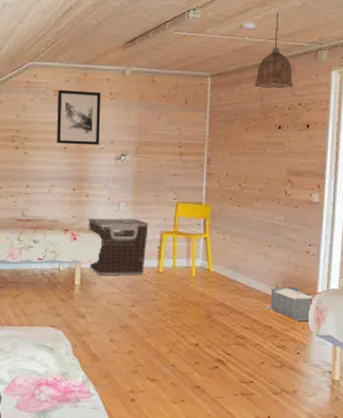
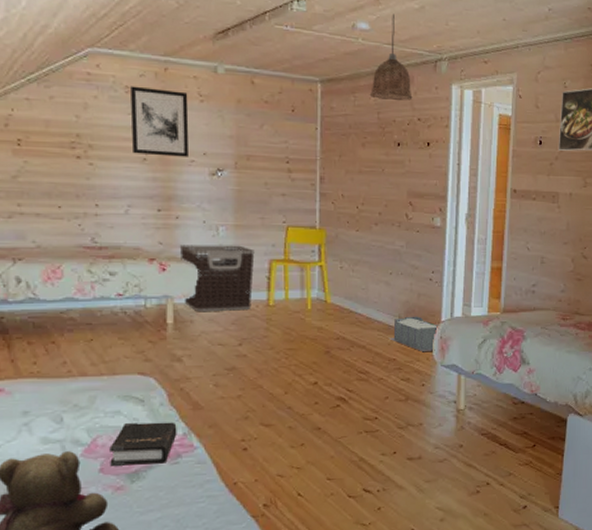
hardback book: none [24,368,78,406] -> present [109,422,177,466]

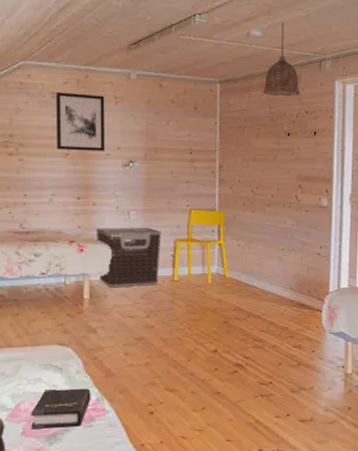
storage bin: present [388,316,440,352] -> none [281,288,328,321]

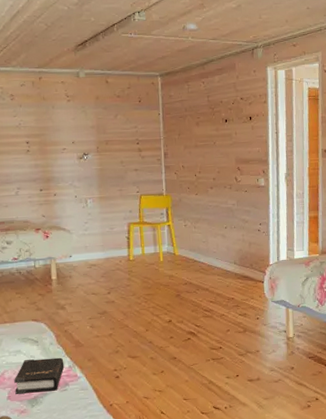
wall art: present [56,92,105,151] -> none [14,94,61,147]
clothes hamper: present [95,227,161,287] -> none [58,213,116,268]
pendant lamp: present [262,21,301,97] -> none [200,14,235,85]

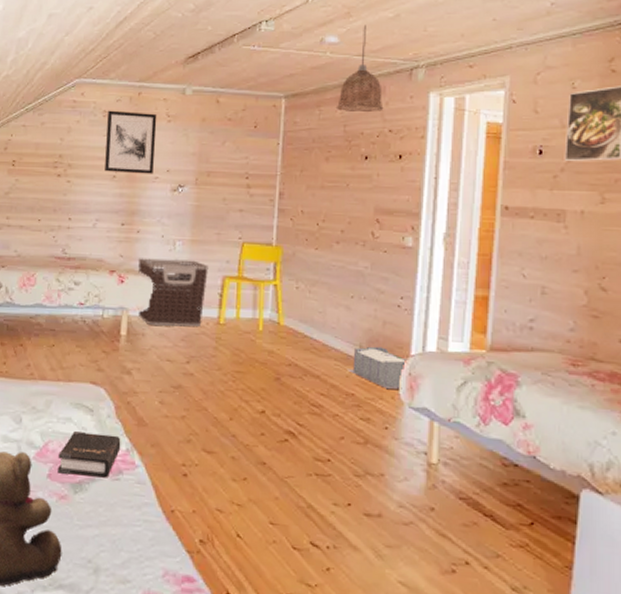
wall art: none [14,94,61,147] -> present [105,110,157,174]
clothes hamper: none [58,213,116,268] -> present [138,258,209,327]
pendant lamp: none [200,14,235,85] -> present [335,24,384,113]
storage bin: none [226,261,269,291] -> present [346,346,409,390]

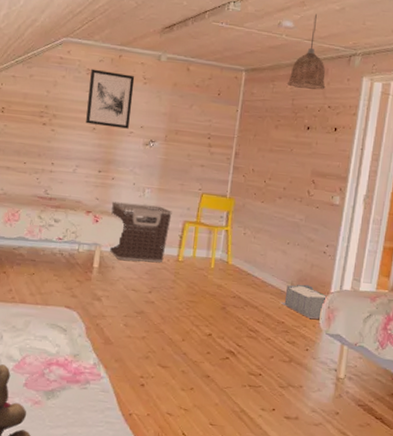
hardback book: present [57,431,121,478] -> none [33,348,90,387]

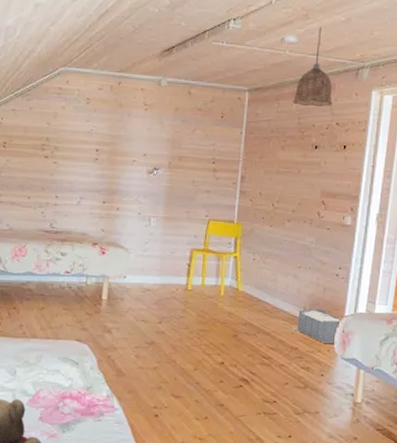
wall art: present [86,69,135,129] -> none [88,98,136,158]
clothes hamper: present [109,201,172,263] -> none [117,232,179,293]

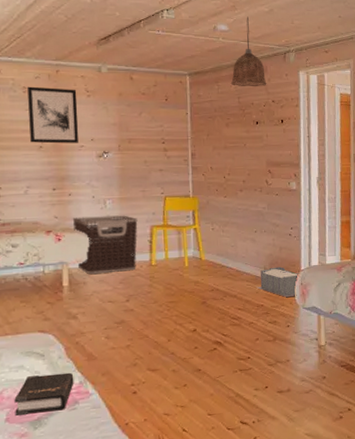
hardback book: none [48,381,103,419] -> present [14,372,74,416]
wall art: none [88,98,136,158] -> present [28,86,78,144]
clothes hamper: none [117,232,179,293] -> present [72,215,138,274]

